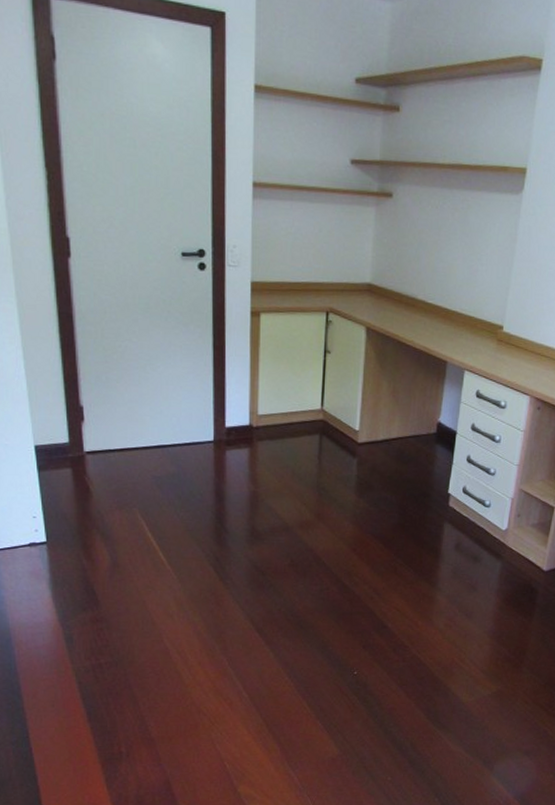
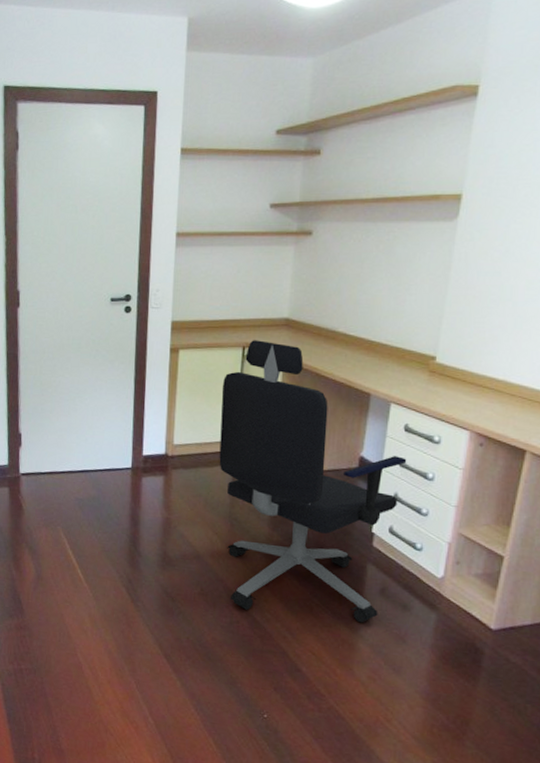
office chair: none [305,305,478,577] -> present [219,340,407,623]

